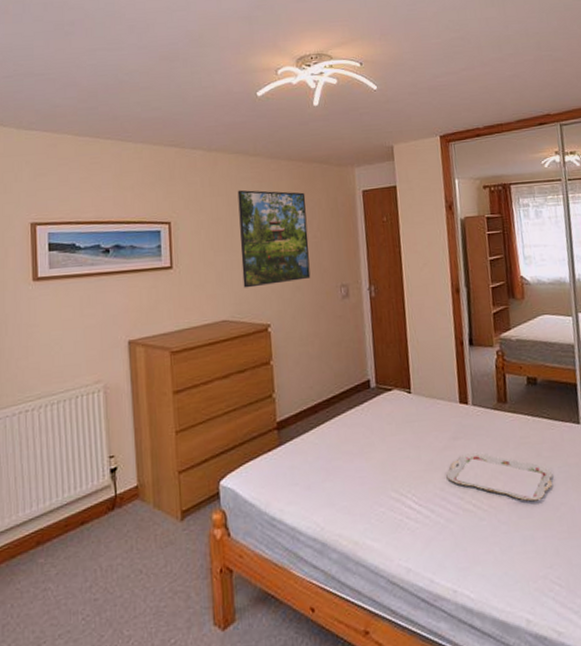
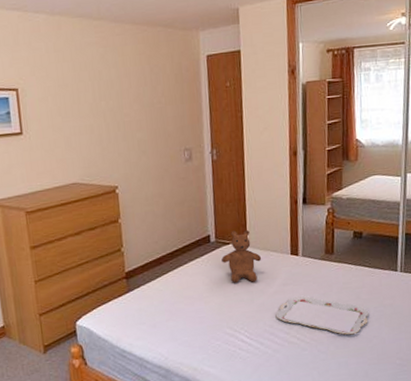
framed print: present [237,190,311,288] -> none [82,55,156,153]
teddy bear: none [383,375,428,436] -> present [221,230,262,283]

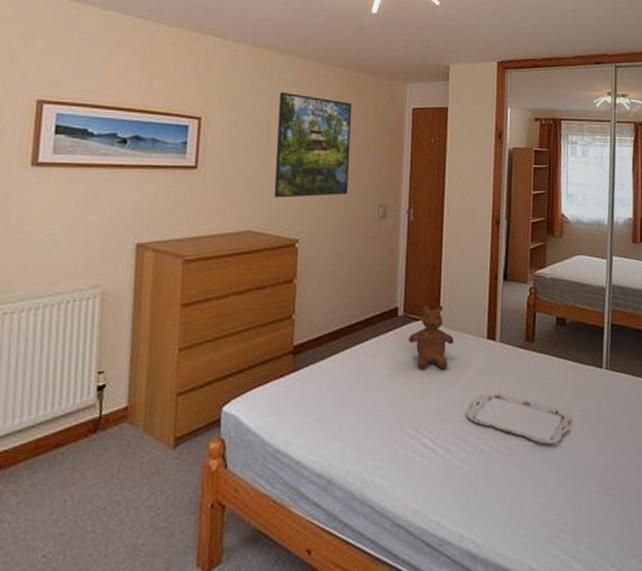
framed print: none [82,55,156,153] -> present [274,91,352,198]

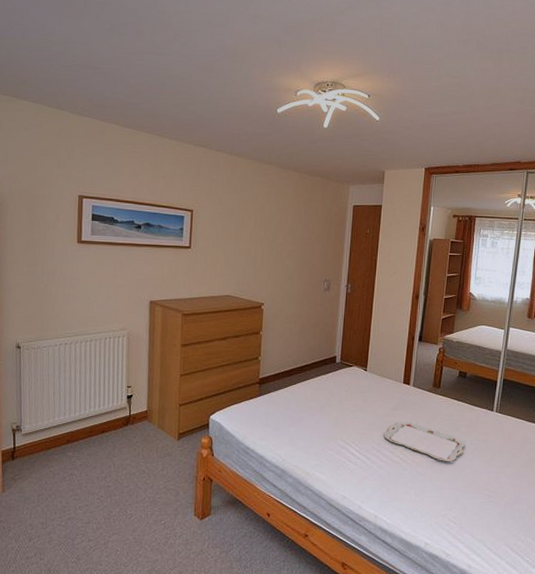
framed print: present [274,91,352,198] -> none [246,191,306,272]
teddy bear: present [409,304,455,370] -> none [343,355,378,403]

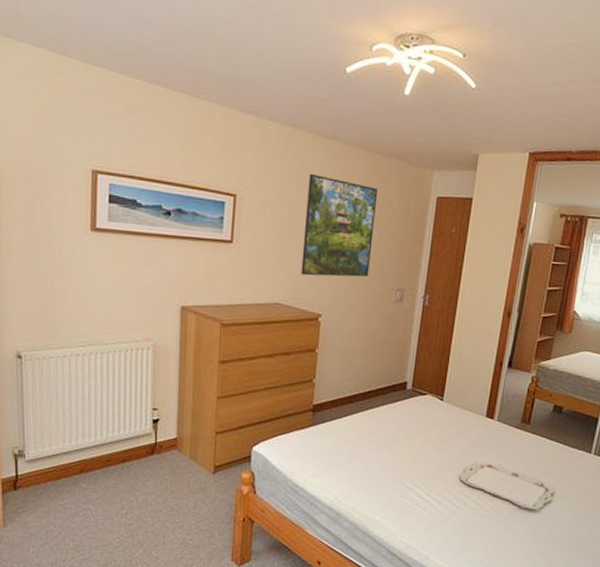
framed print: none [246,191,306,272] -> present [301,173,378,277]

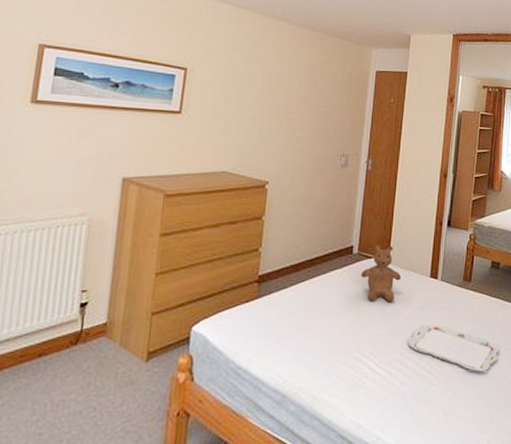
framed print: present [301,173,378,277] -> none [248,49,323,145]
teddy bear: none [414,382,456,439] -> present [361,244,402,302]

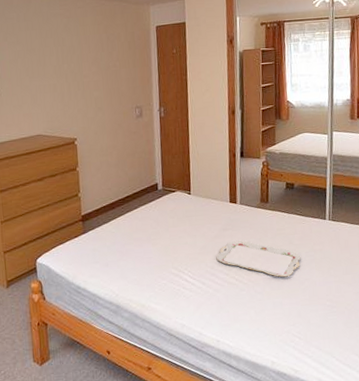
teddy bear: present [361,244,402,302] -> none [168,180,204,227]

